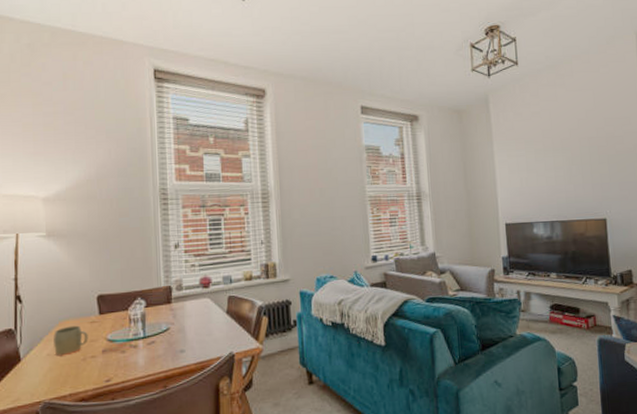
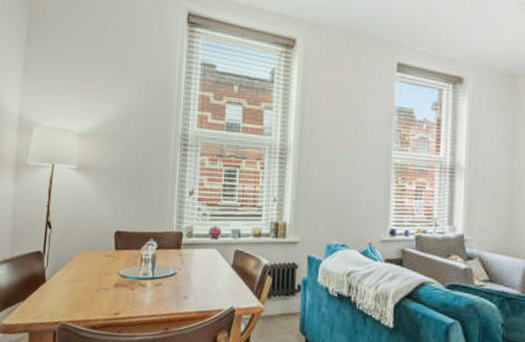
mug: present [53,325,88,355] -> none [73,256,104,283]

